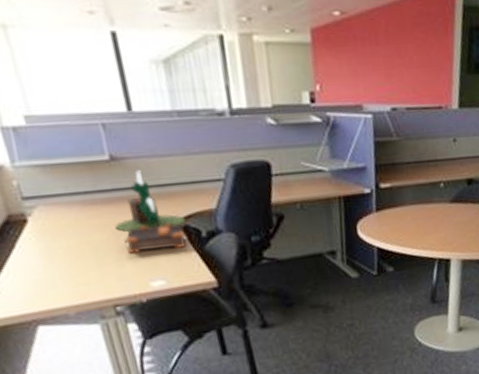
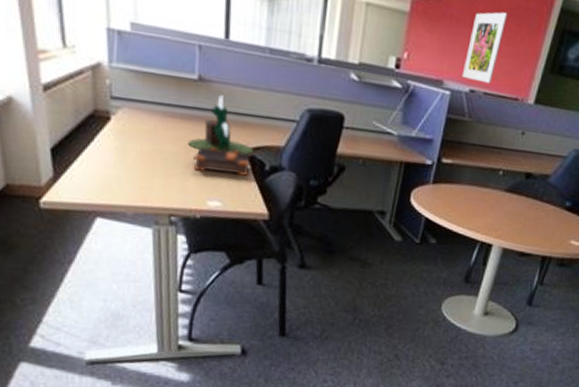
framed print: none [378,22,412,98] -> present [461,12,508,84]

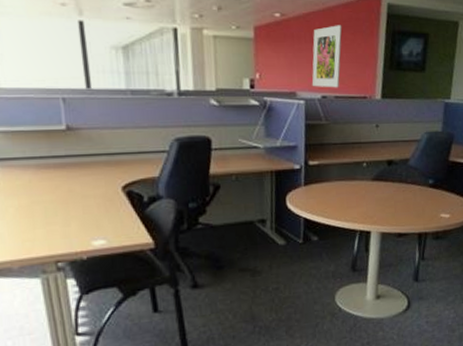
plant pot: present [188,95,254,155] -> none [65,140,130,194]
bible: present [192,146,249,176] -> none [71,188,128,215]

